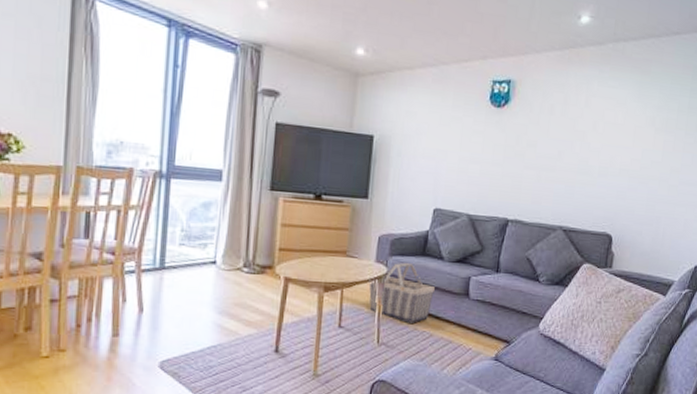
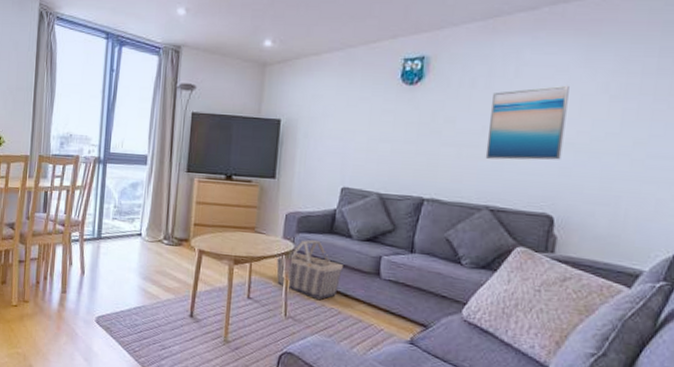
wall art: none [560,116,626,185] -> present [485,85,570,160]

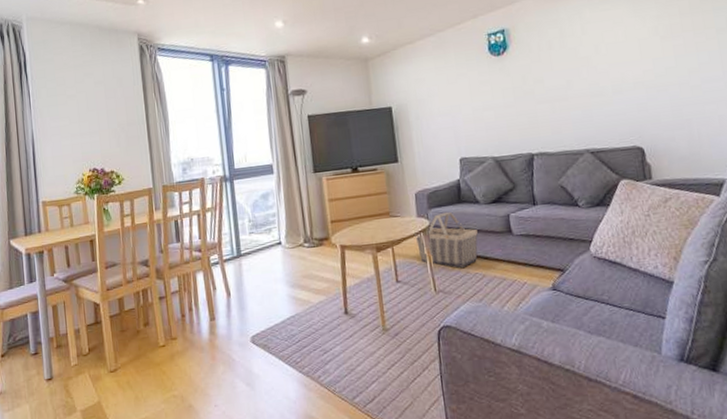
wall art: present [485,85,570,160] -> none [568,34,637,108]

